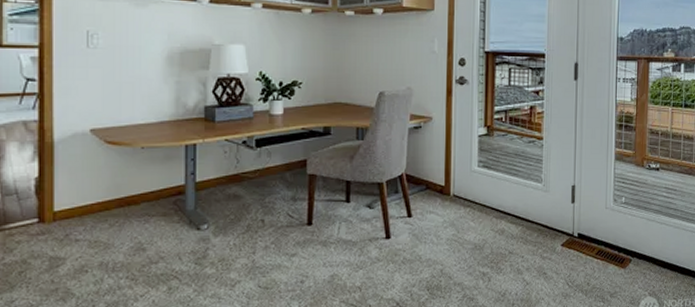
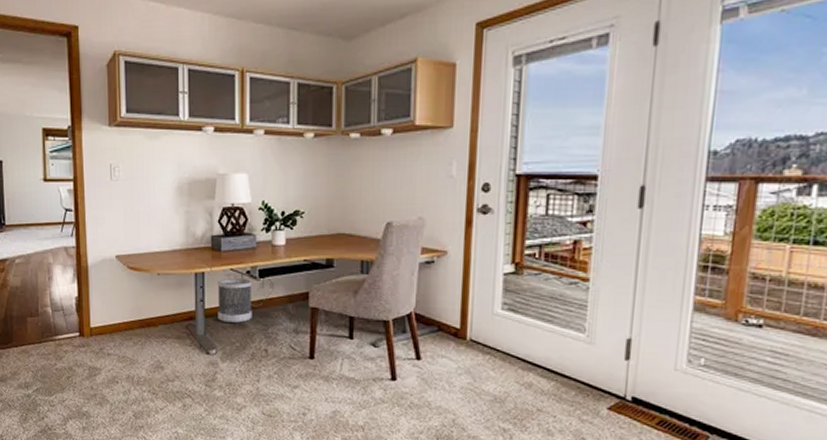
wastebasket: none [210,148,249,195] -> present [217,277,252,323]

